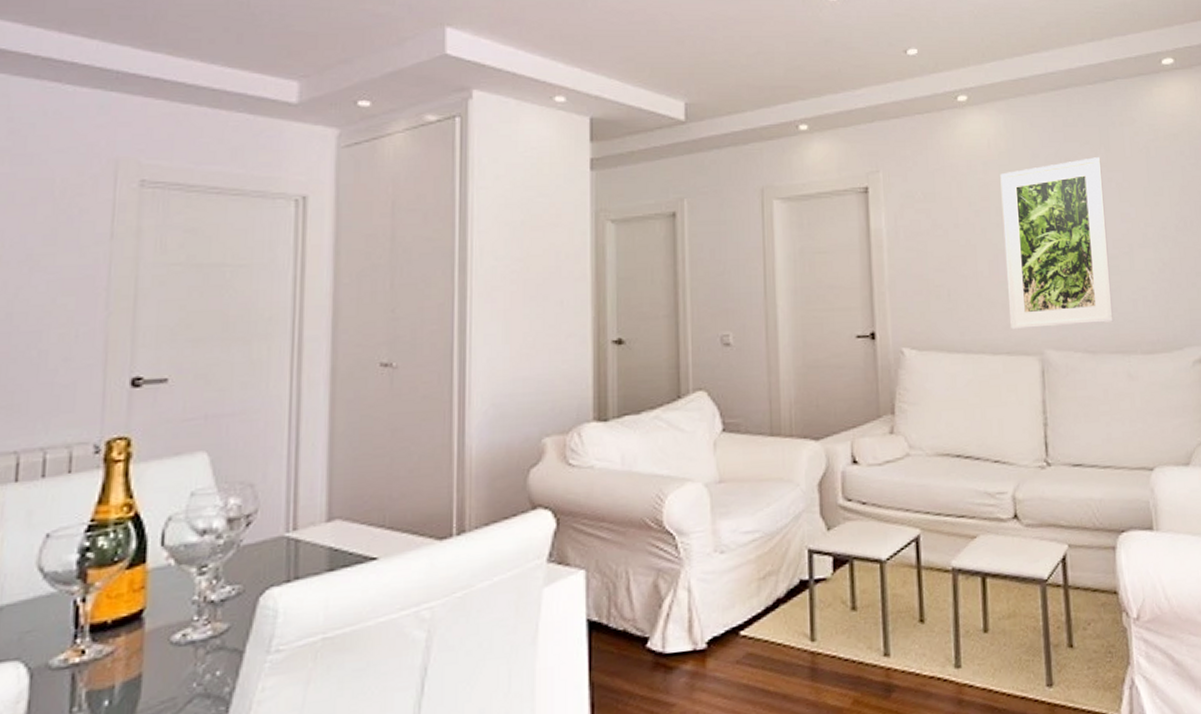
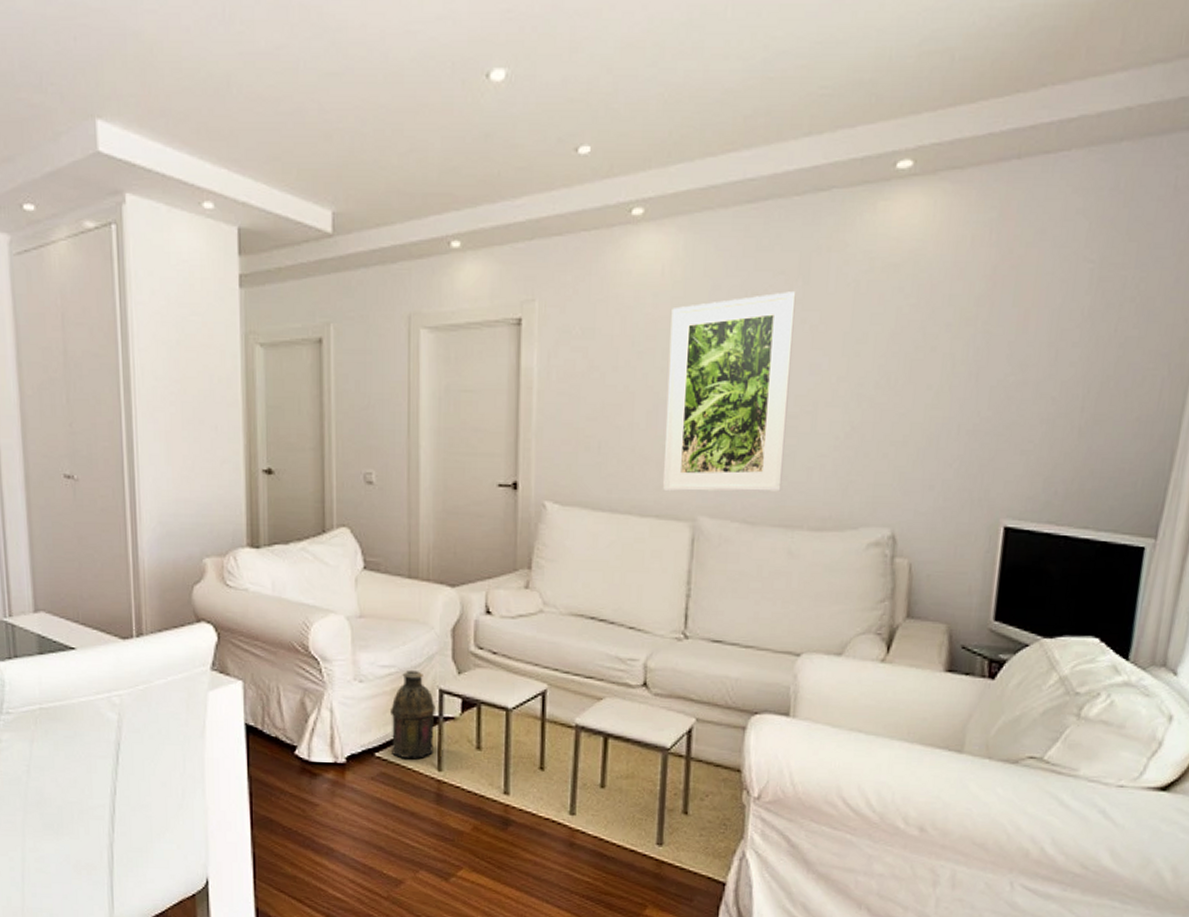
lantern: none [756,532,805,633] -> present [391,670,435,758]

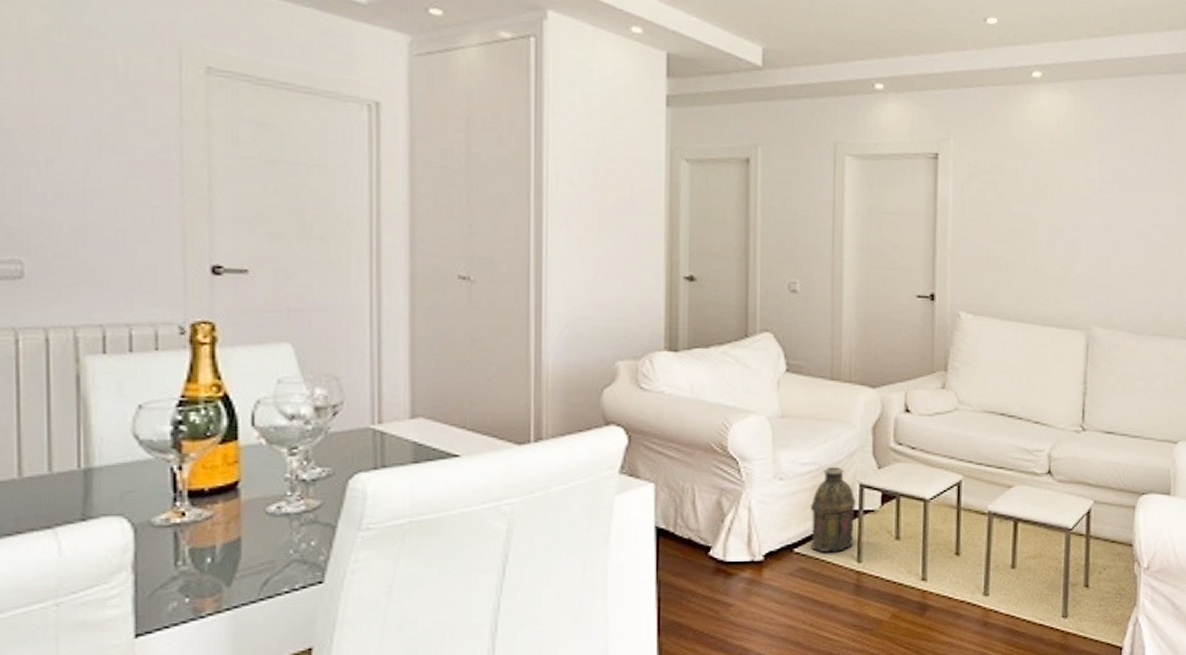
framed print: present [663,292,796,492] -> none [1062,147,1164,307]

